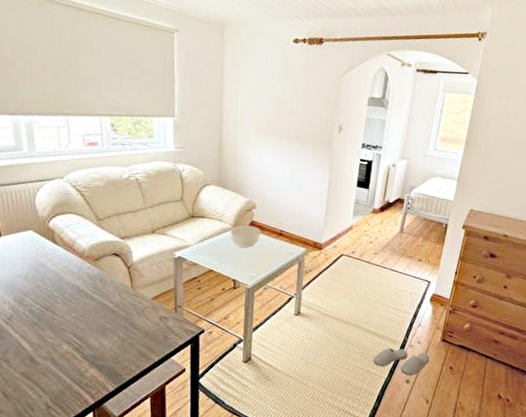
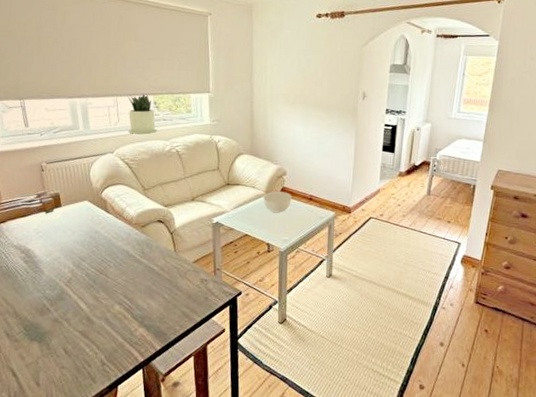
planter: none [80,114,115,160] -> present [127,94,158,135]
slippers: present [373,347,430,375] -> none [405,309,463,338]

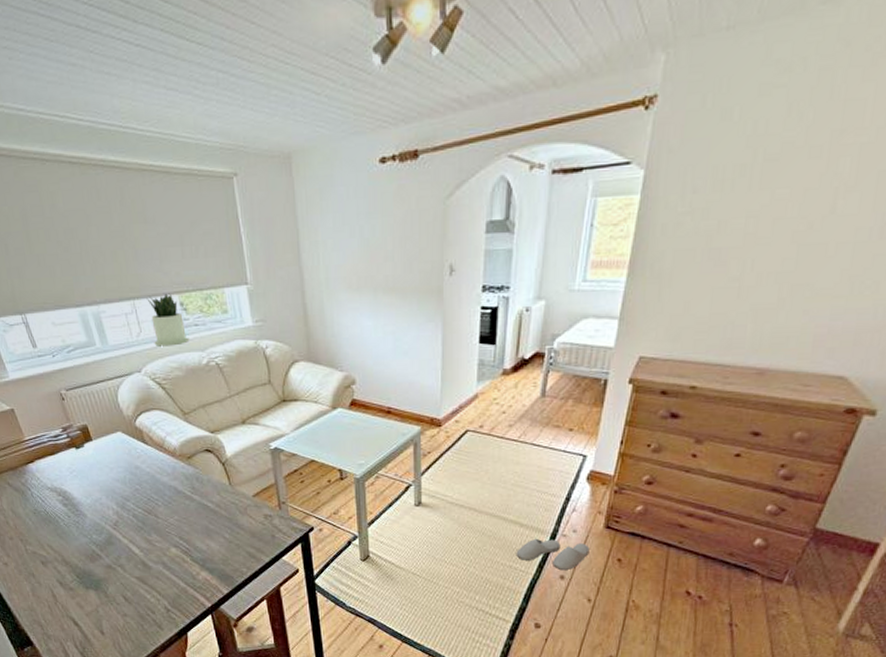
bowl: present [263,190,293,213] -> none [329,404,366,432]
slippers: none [405,309,463,338] -> present [516,538,590,570]

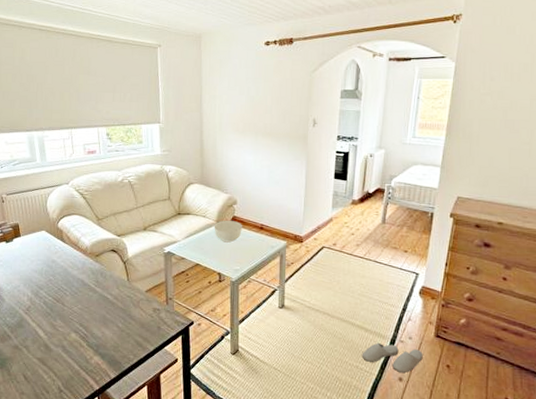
planter: present [146,293,190,346] -> none [81,126,110,166]
bowl: none [329,404,366,432] -> present [214,220,243,243]

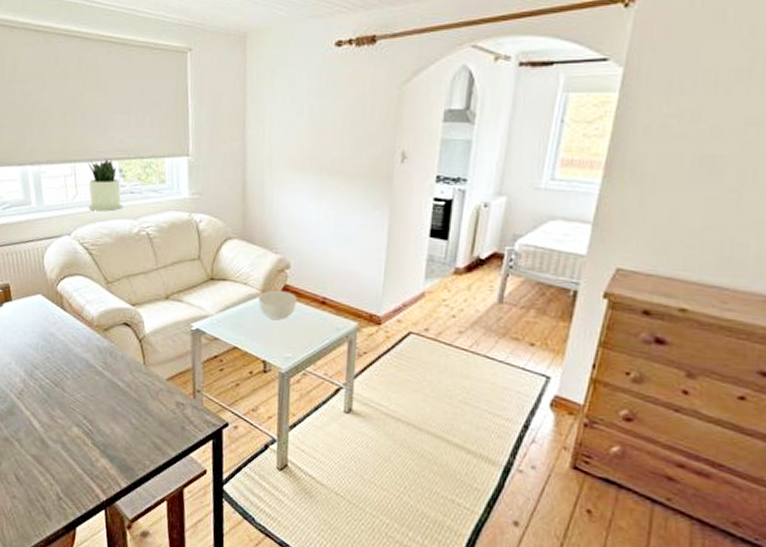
planter: none [81,126,110,166] -> present [87,159,123,212]
slippers: present [362,342,423,373] -> none [460,469,552,515]

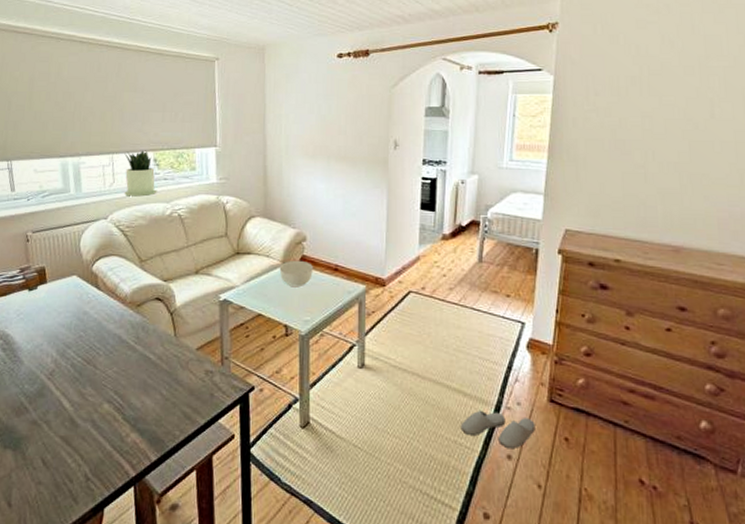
slippers: none [460,469,552,515] -> present [460,410,535,448]

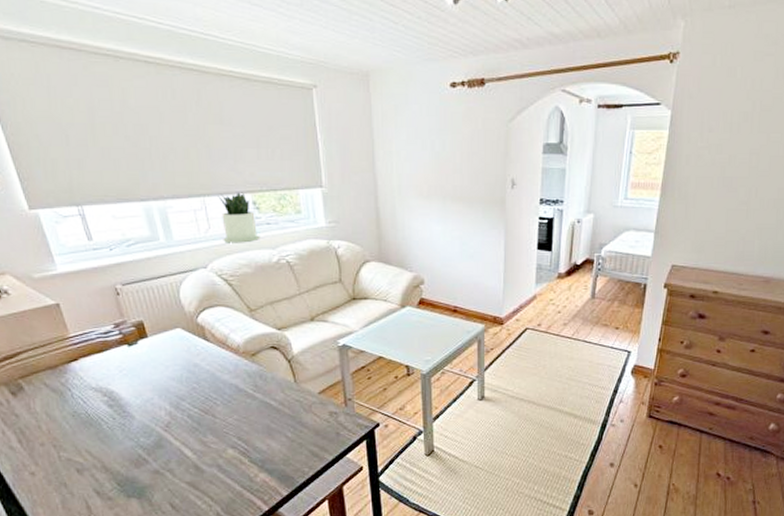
bowl: present [279,260,314,288] -> none [398,303,433,330]
slippers: present [460,410,535,448] -> none [571,428,635,457]

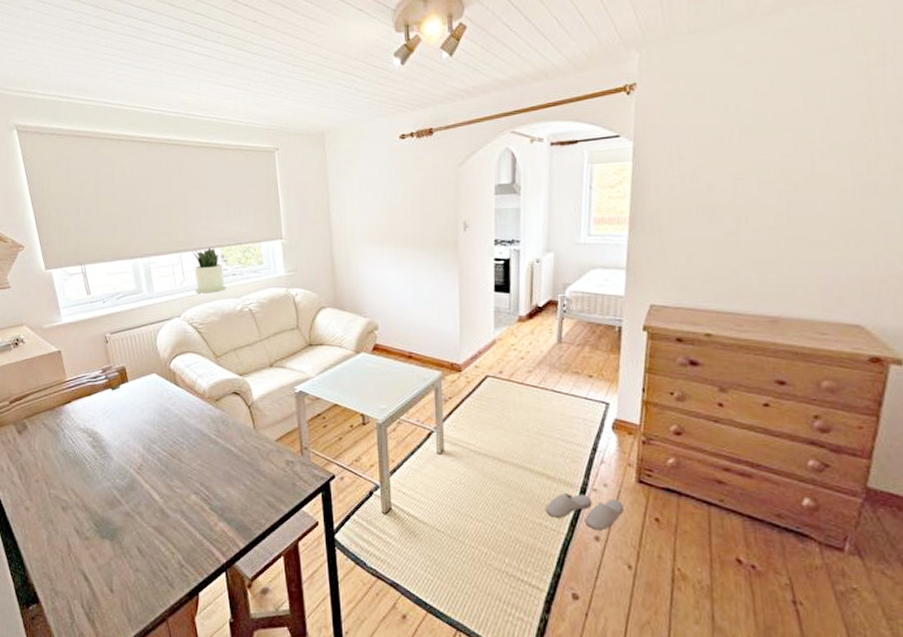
slippers: none [571,428,635,457] -> present [545,492,624,530]

